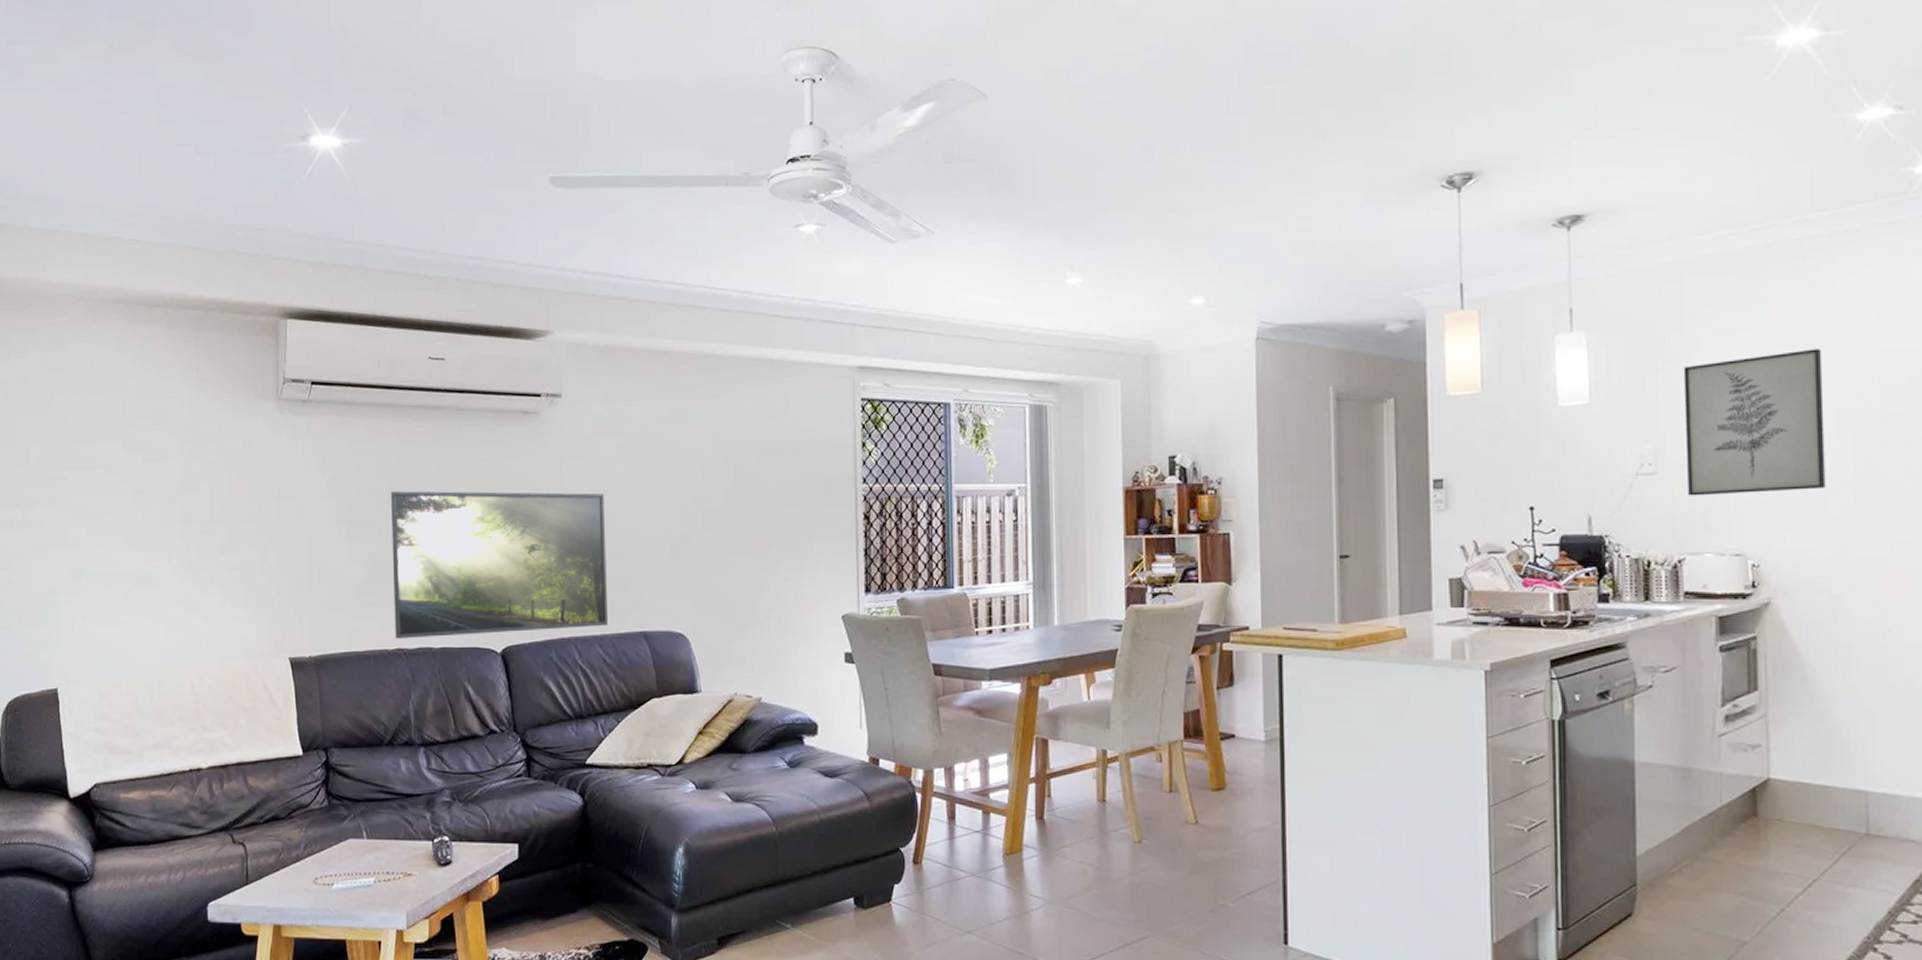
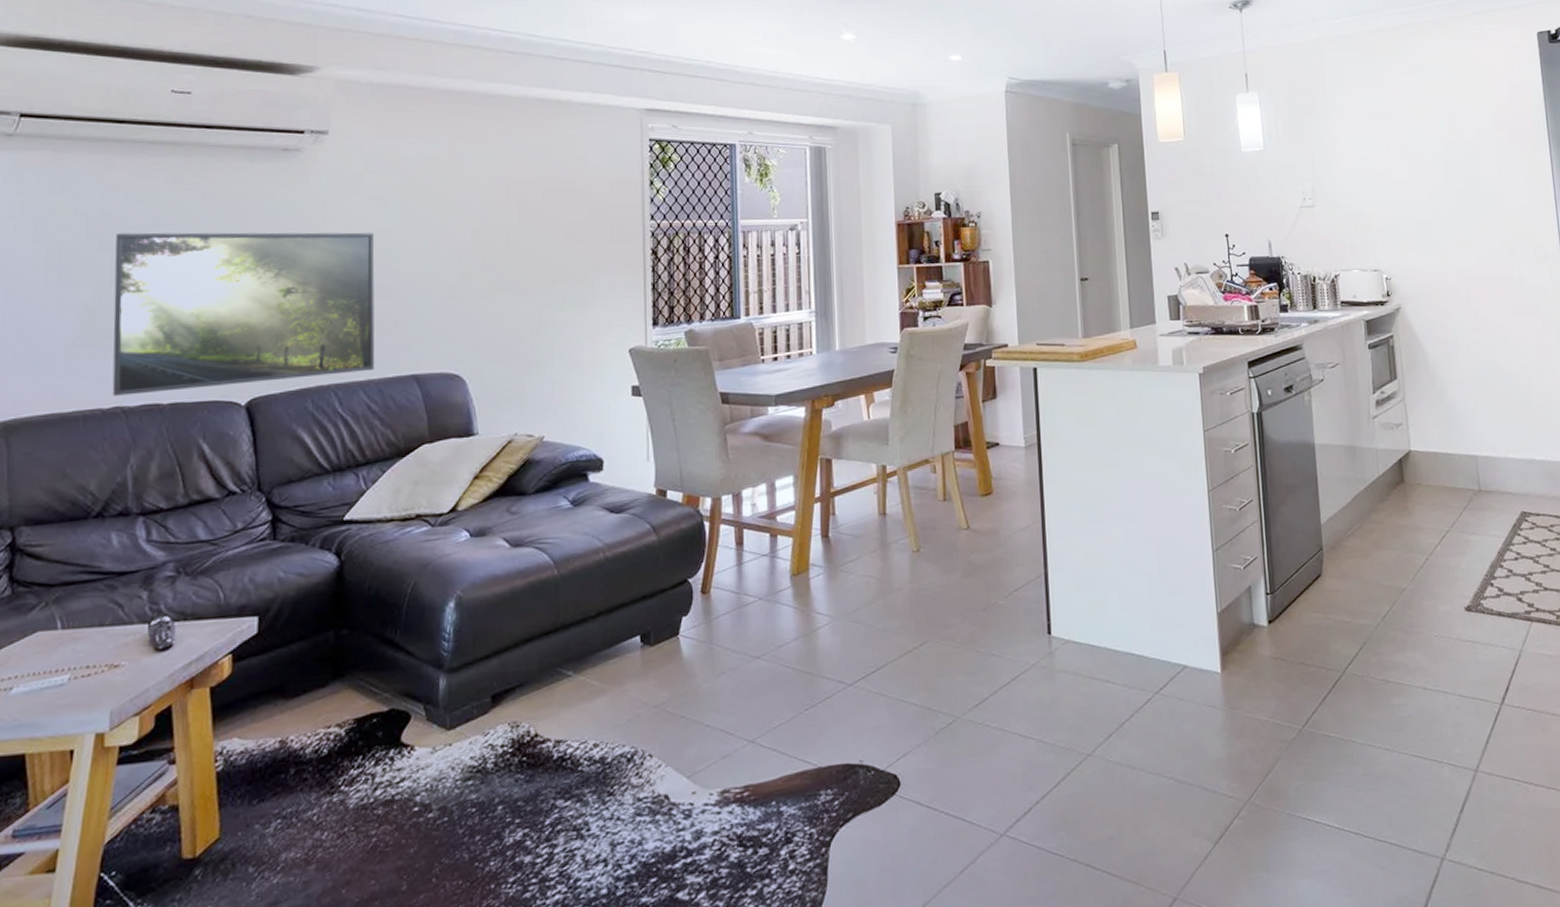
wall art: present [1683,348,1826,496] -> none [1328,109,1431,224]

